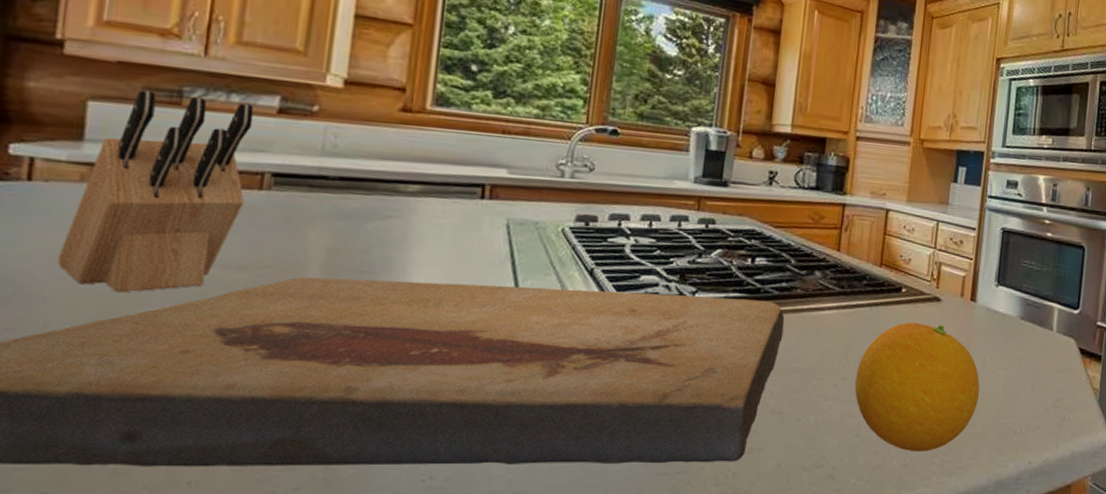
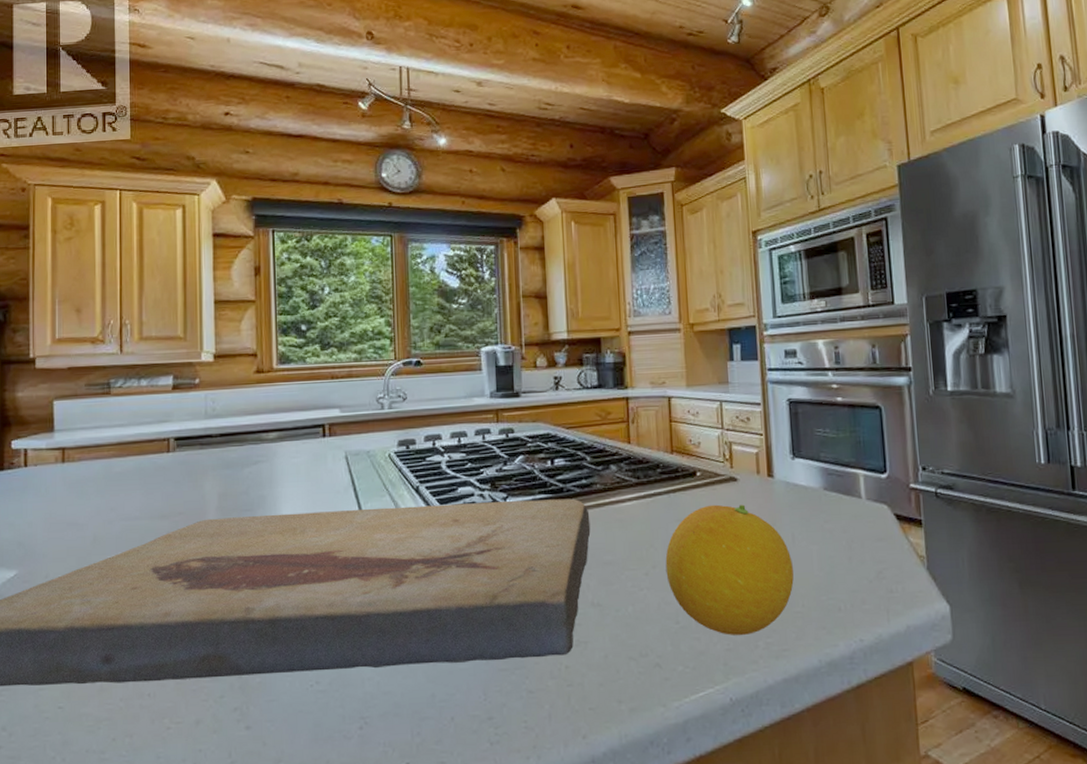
knife block: present [57,90,254,293] -> none [48,386,159,546]

